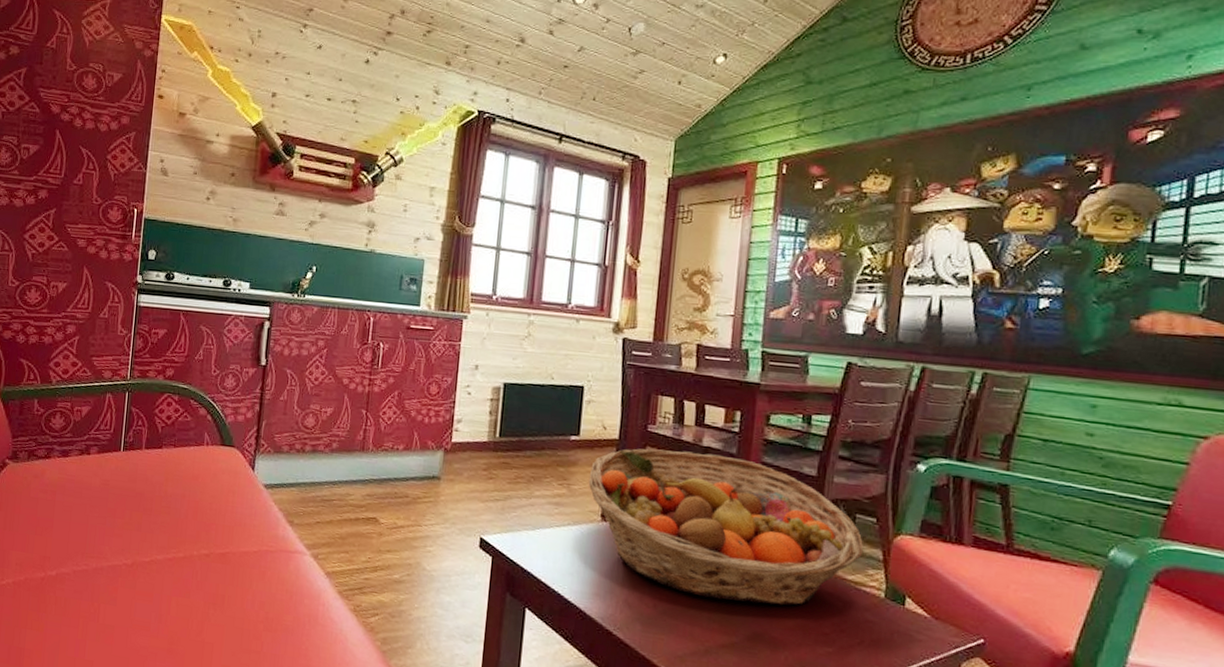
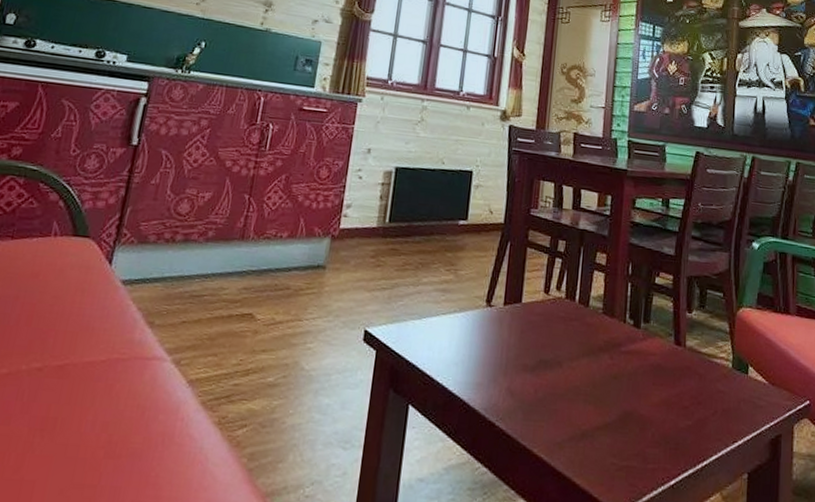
fruit basket: present [588,448,864,606] -> none [475,232,714,382]

